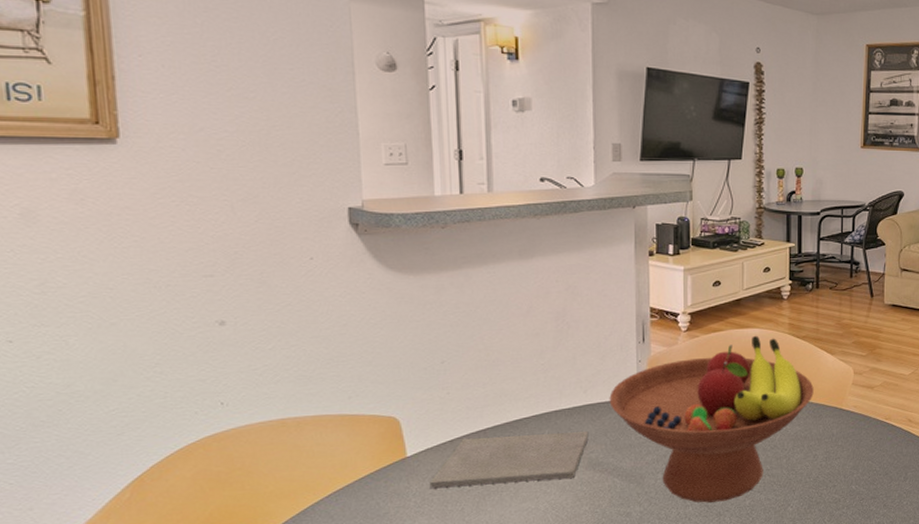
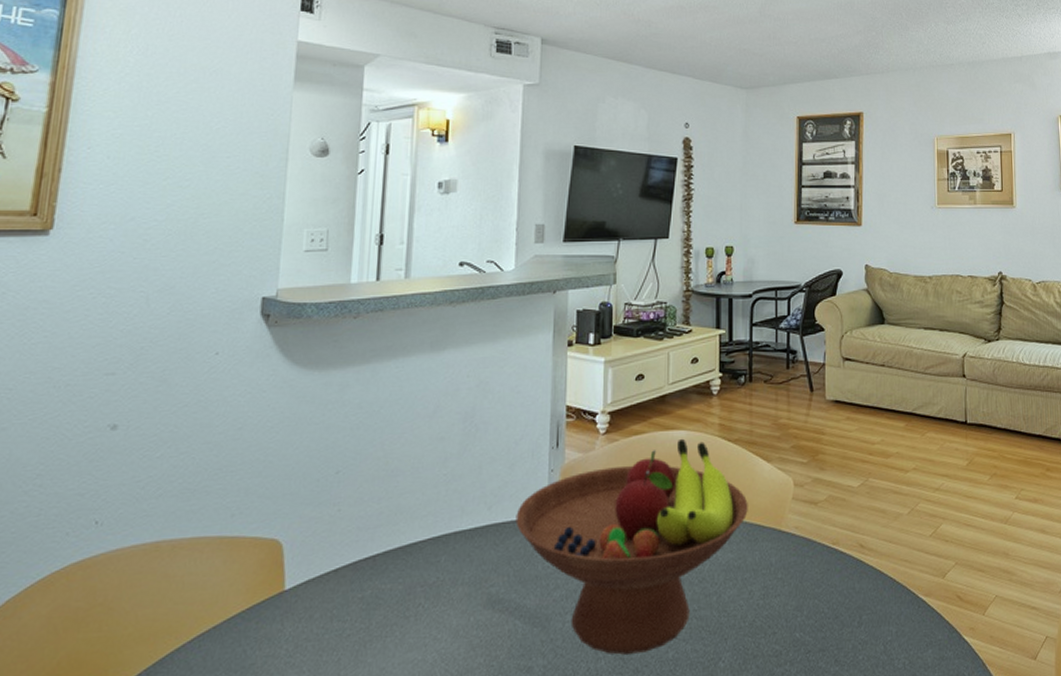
notepad: present [429,431,589,489] -> none [305,559,490,633]

